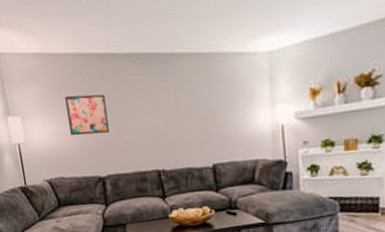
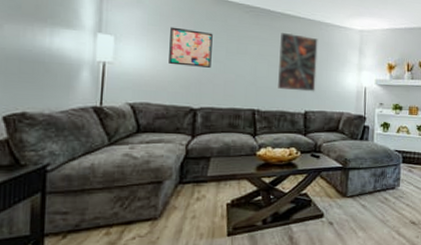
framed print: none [172,74,222,145] -> present [276,32,318,92]

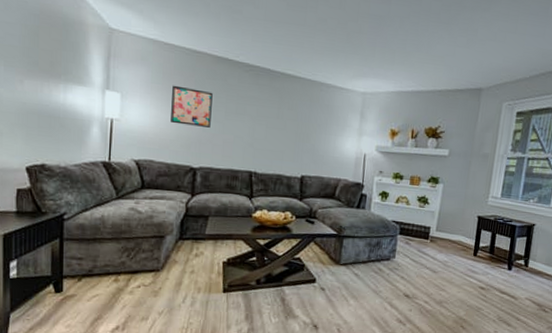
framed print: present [276,32,318,92] -> none [274,92,318,157]

